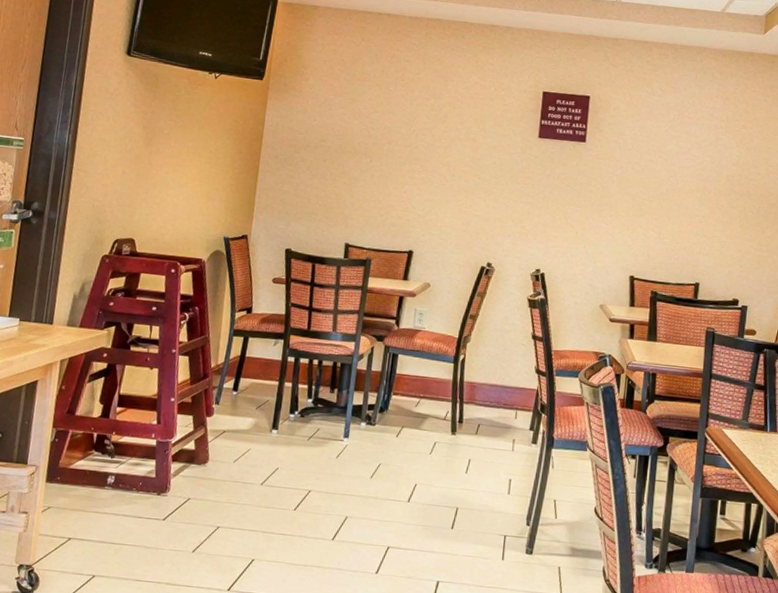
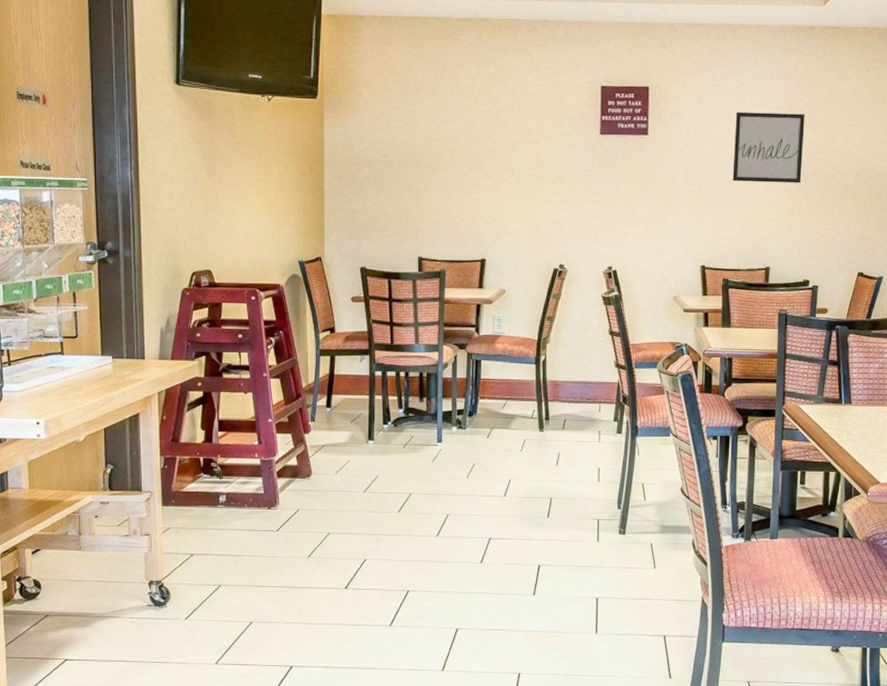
wall art: none [666,127,742,202] -> present [732,111,805,184]

